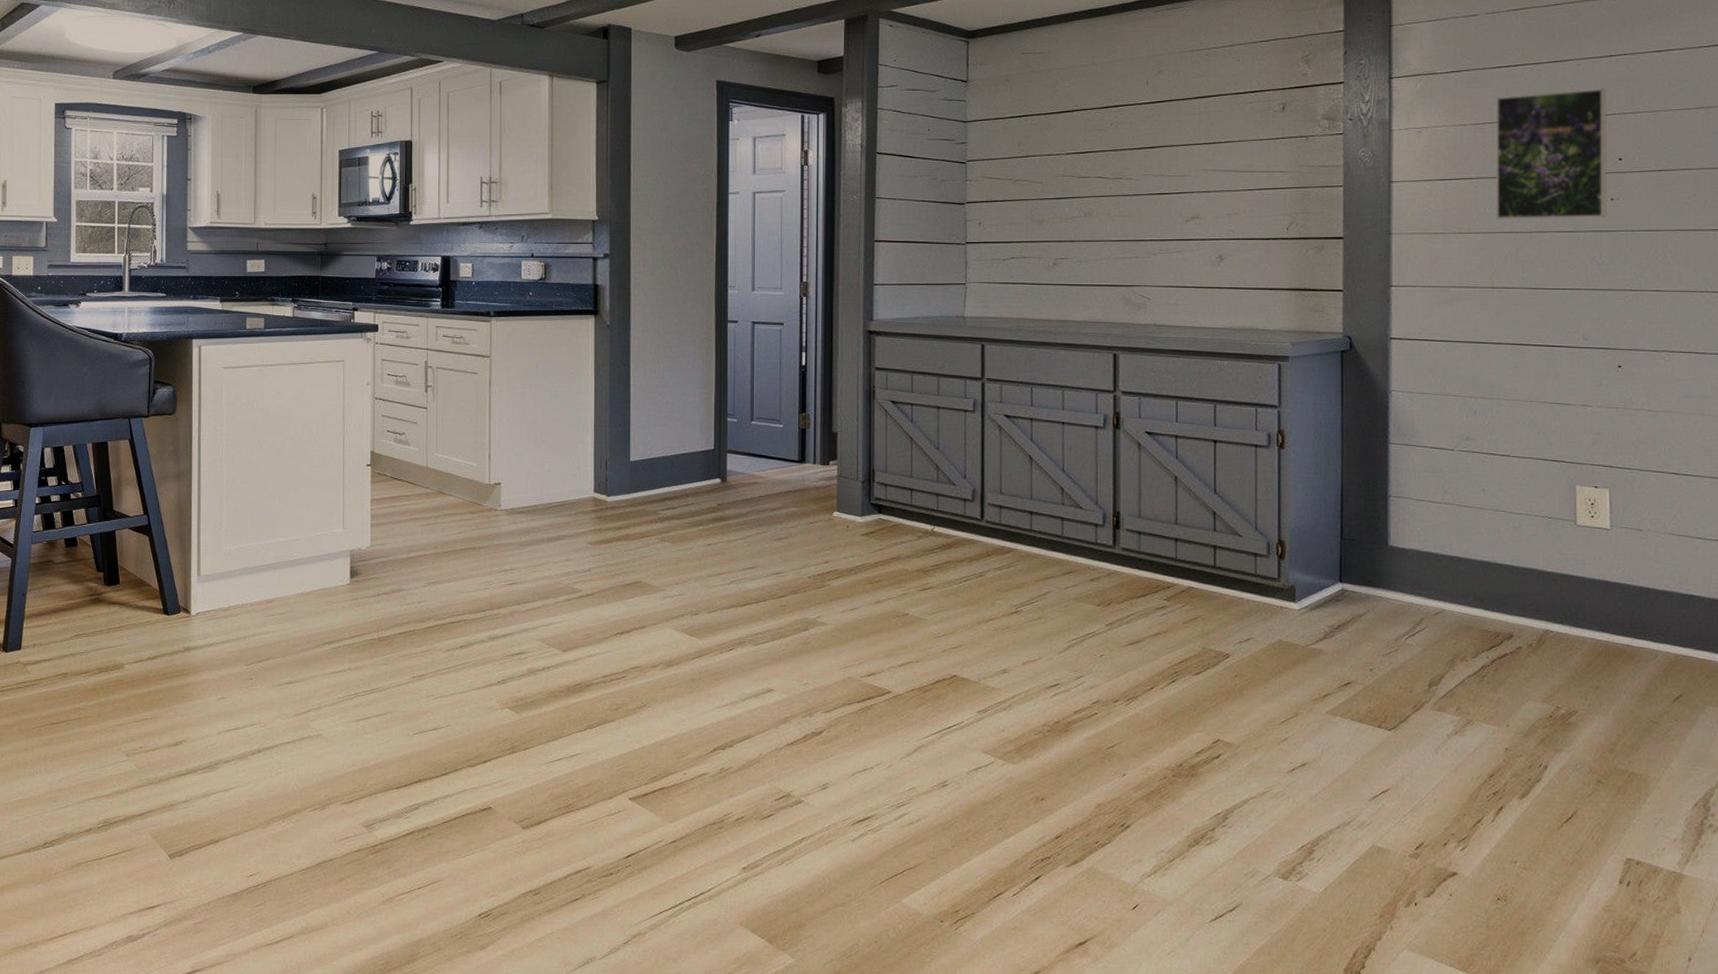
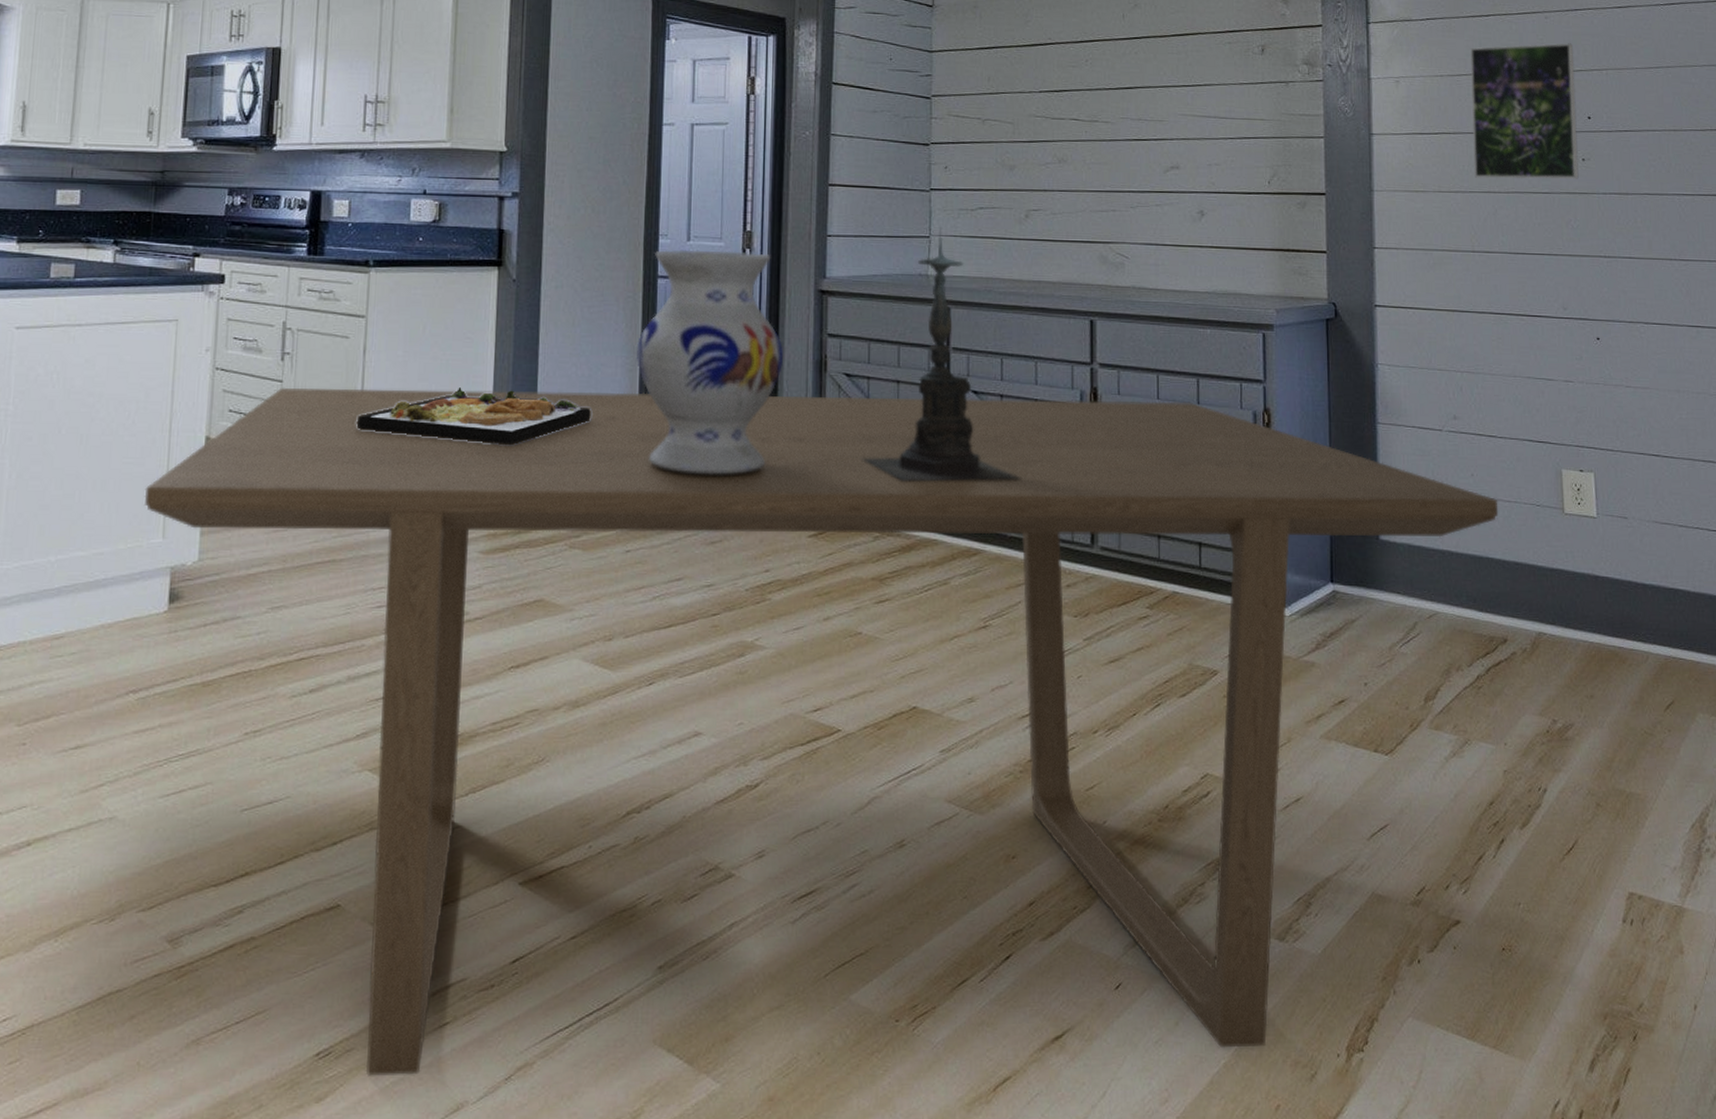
dining table: none [327,413,1509,963] -> present [144,388,1499,1076]
food plate: none [486,413,675,460] -> present [356,388,591,446]
vase: none [712,298,837,484] -> present [637,249,783,475]
candle holder: none [907,274,1050,491] -> present [862,226,1021,482]

